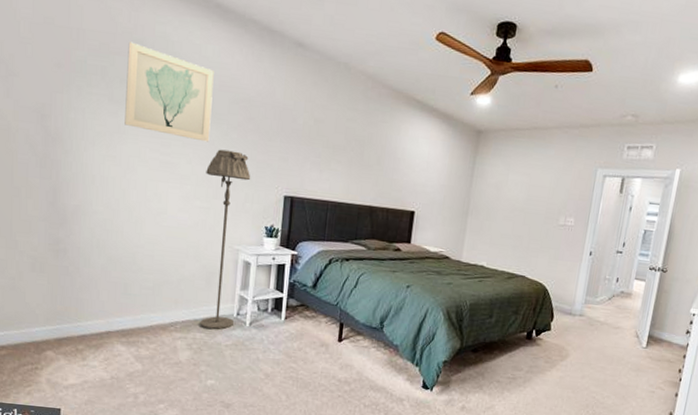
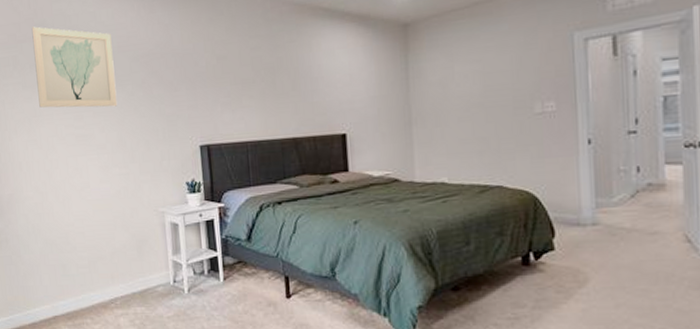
floor lamp: present [200,149,251,330] -> none [119,109,172,302]

